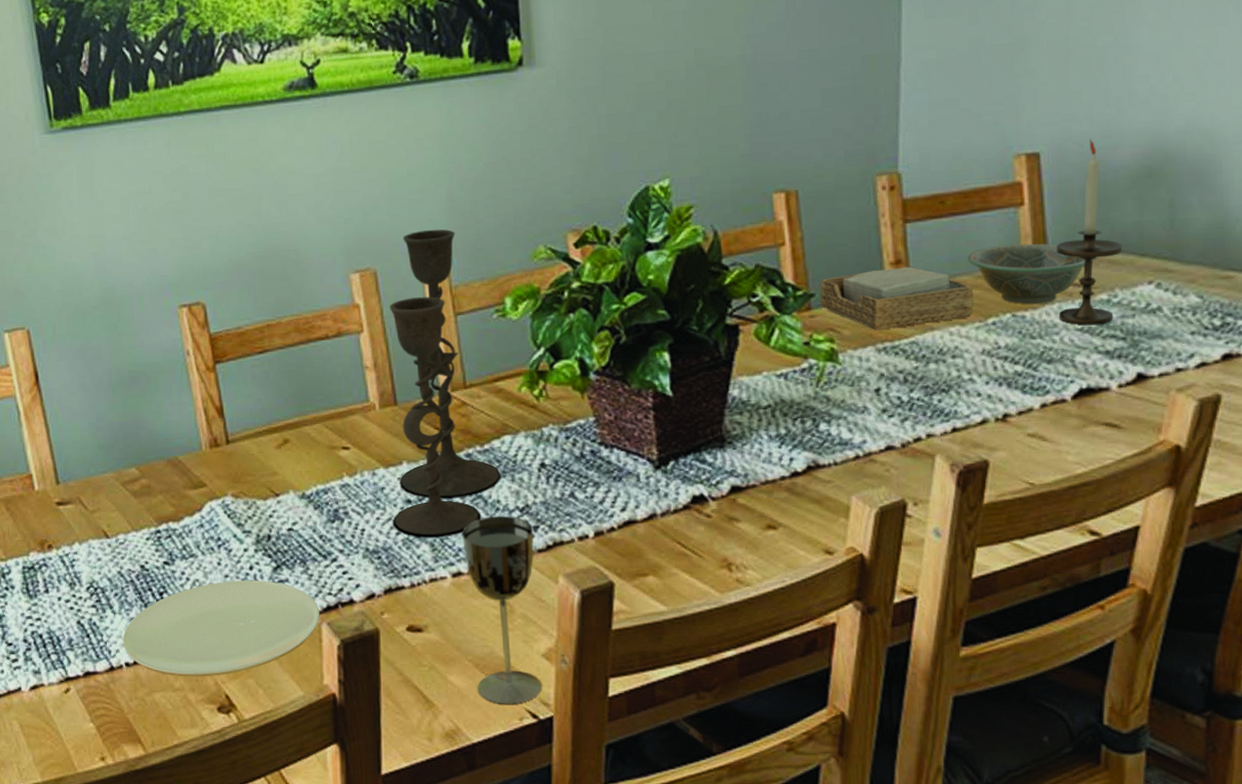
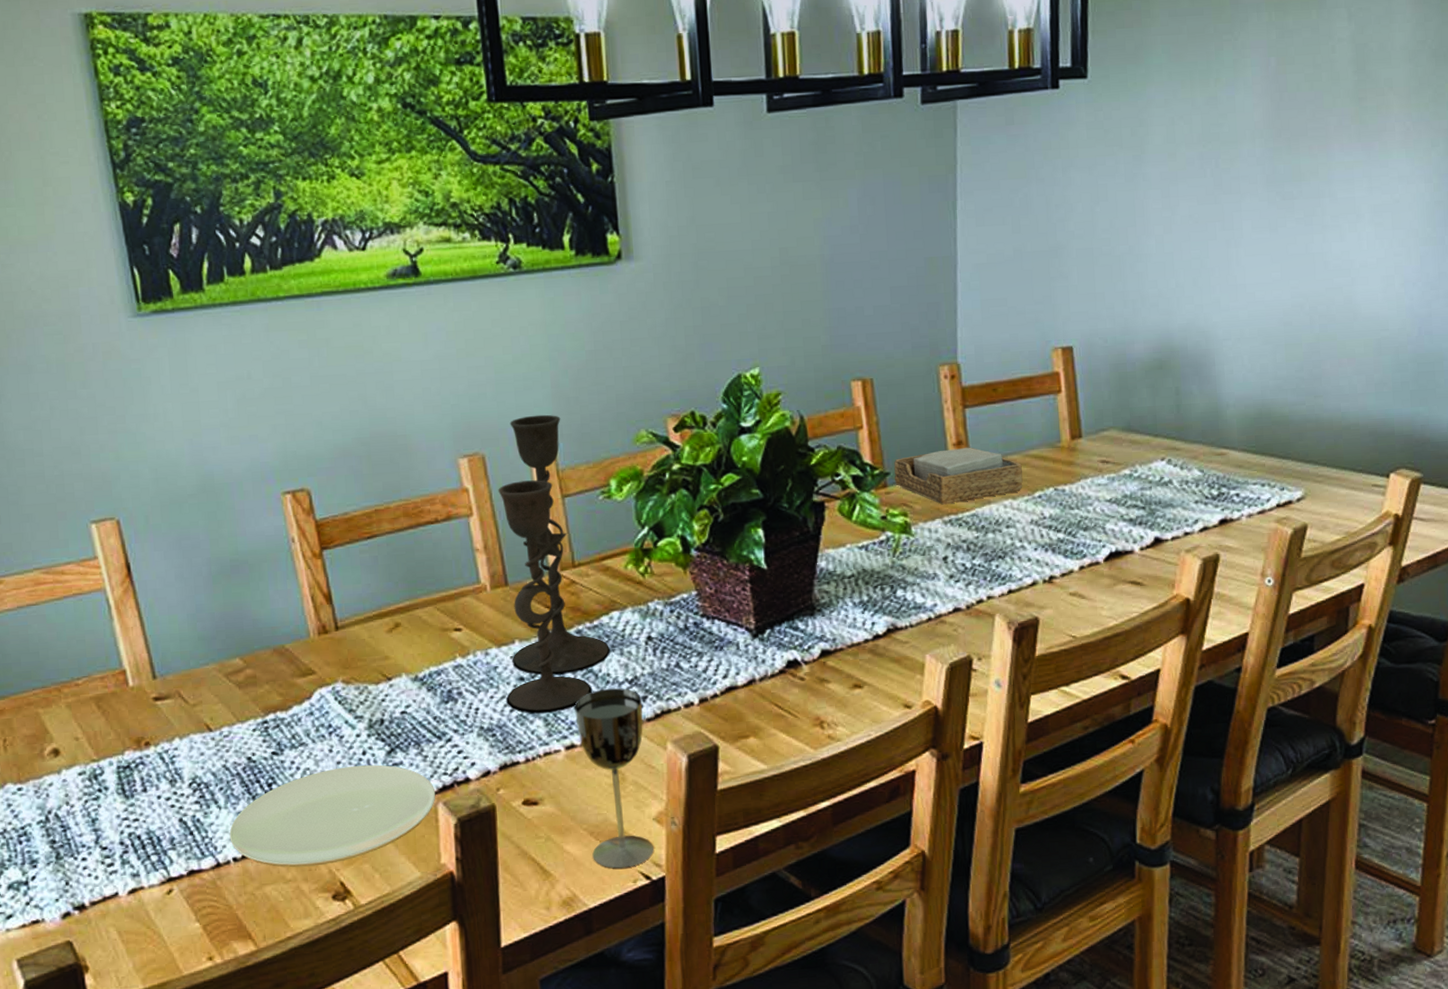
decorative bowl: present [967,243,1095,305] -> none [1017,426,1119,480]
candlestick: present [1057,139,1123,326] -> none [1088,335,1141,497]

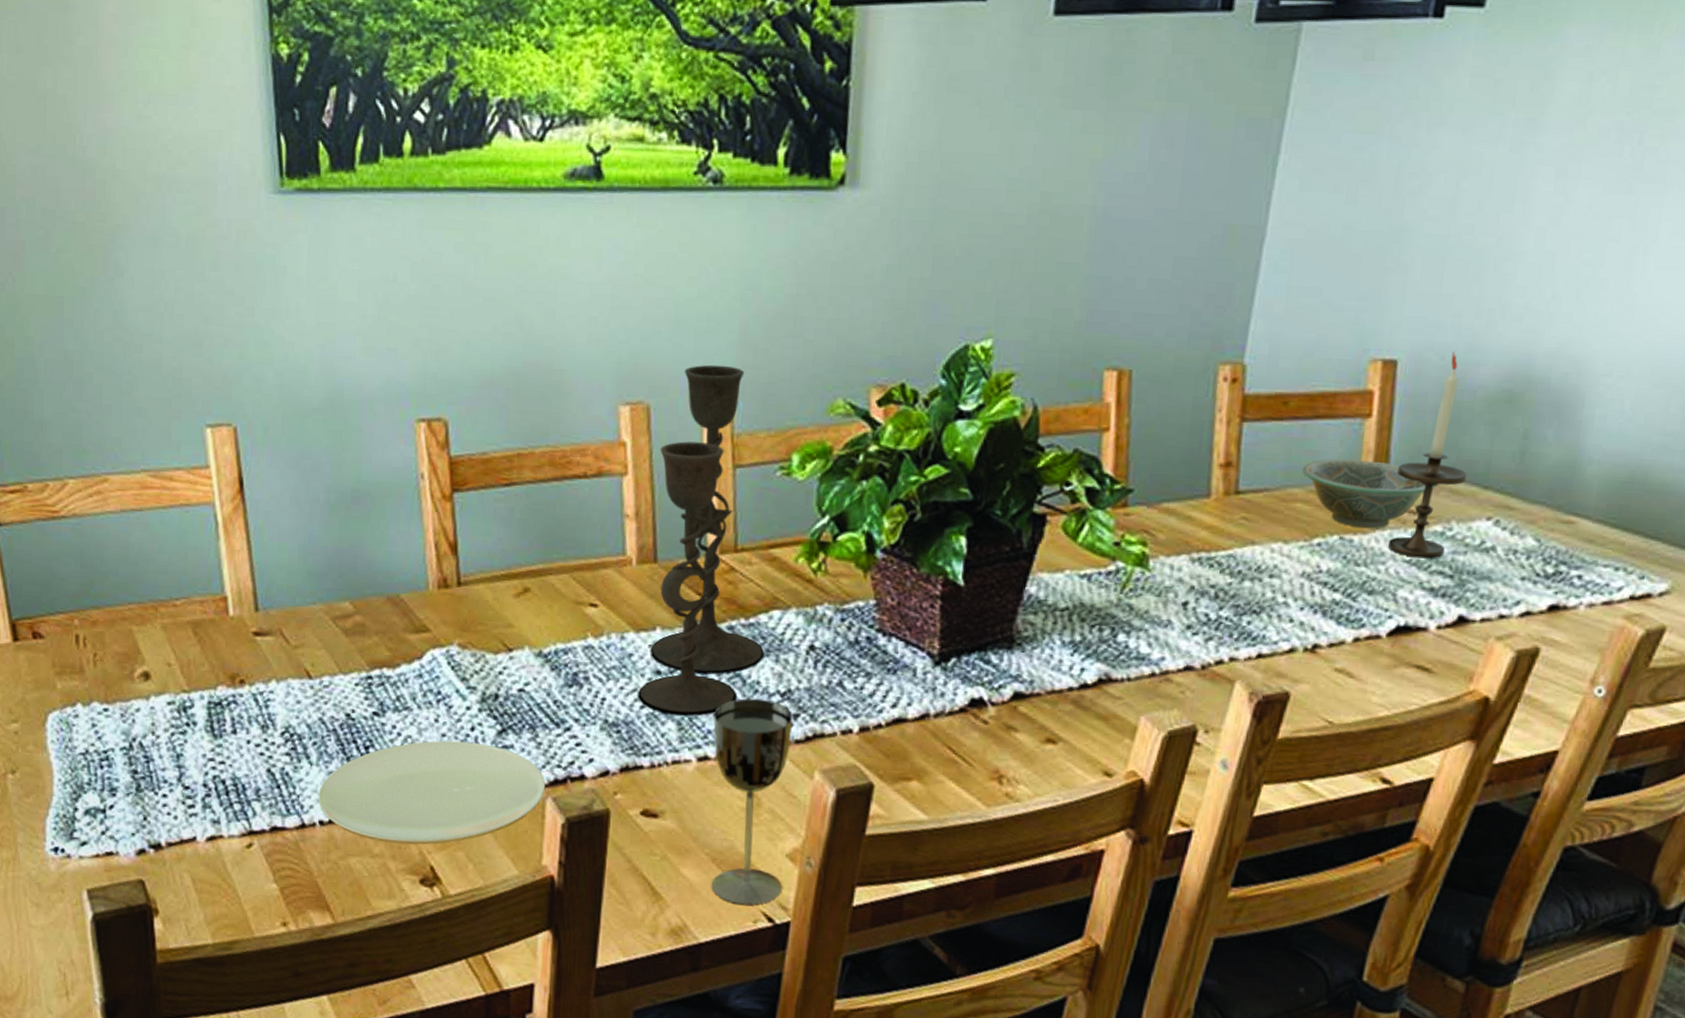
napkin holder: present [894,447,1023,505] -> none [1137,470,1303,539]
decorative bowl: none [1017,426,1119,480] -> present [1302,458,1436,529]
candlestick: none [1088,335,1141,497] -> present [1388,352,1468,559]

